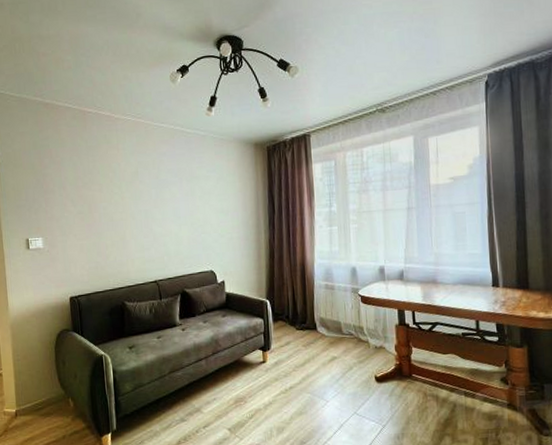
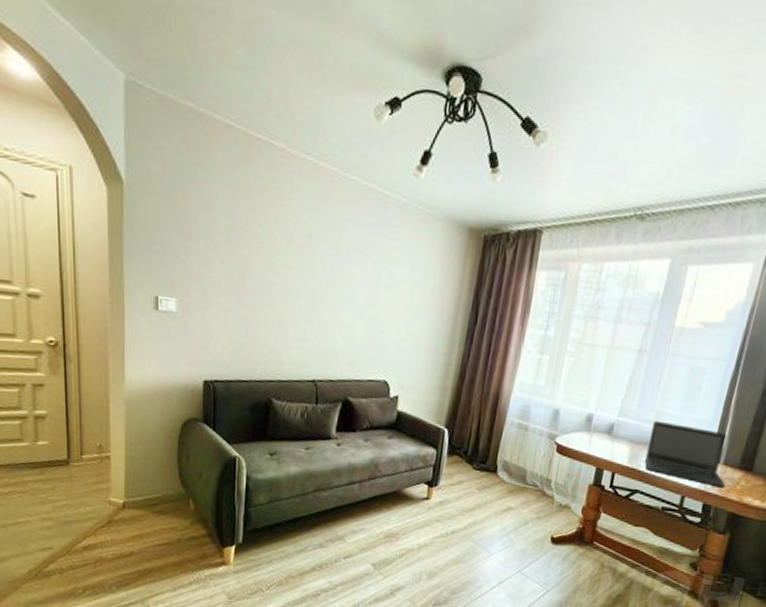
laptop: none [435,260,510,308] -> present [645,420,727,488]

